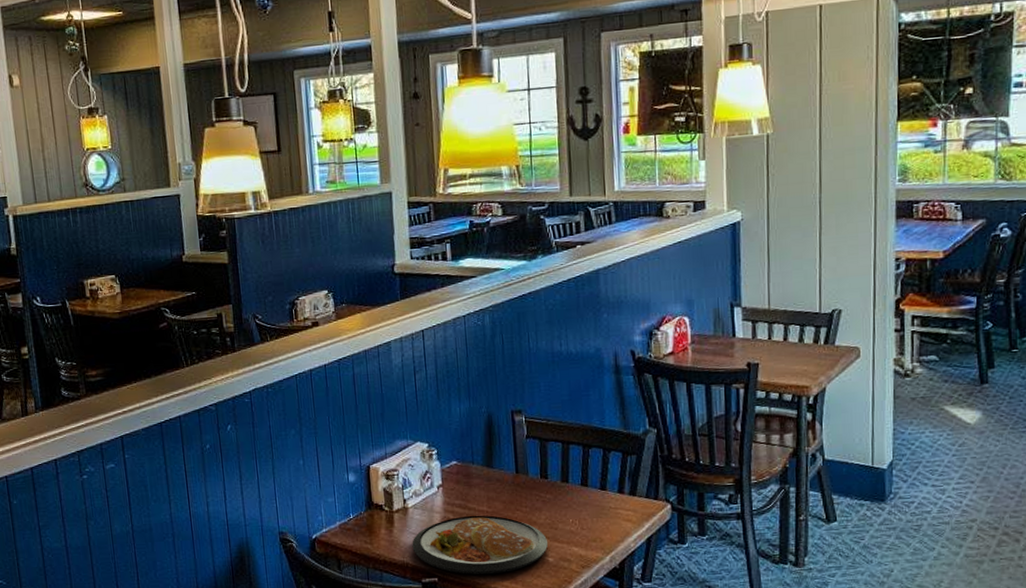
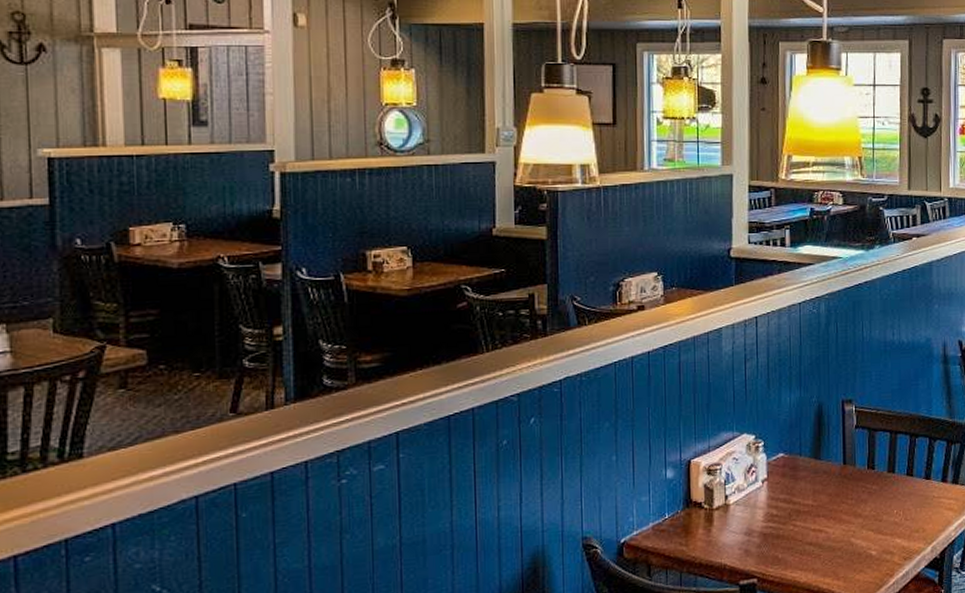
dish: present [412,515,548,575] -> none [731,509,871,573]

